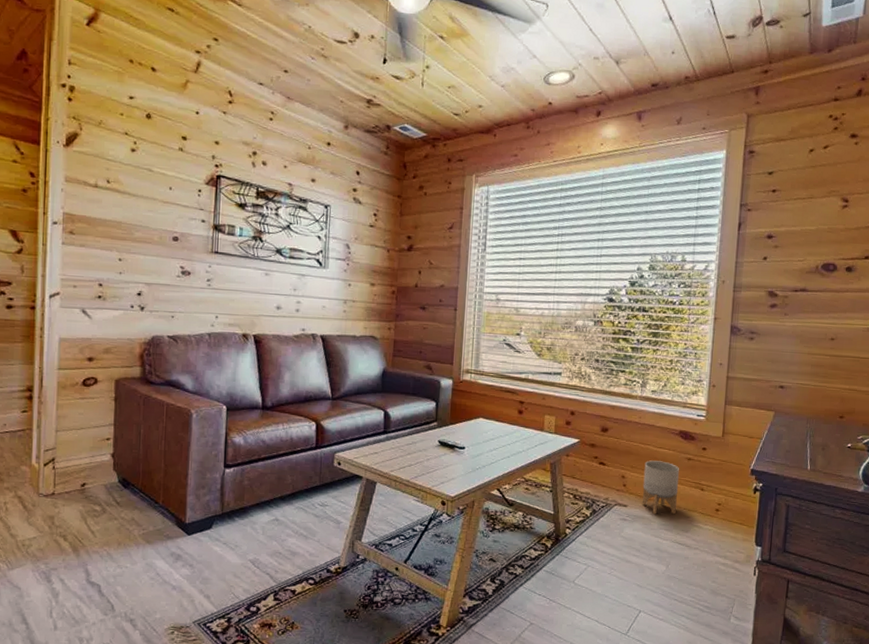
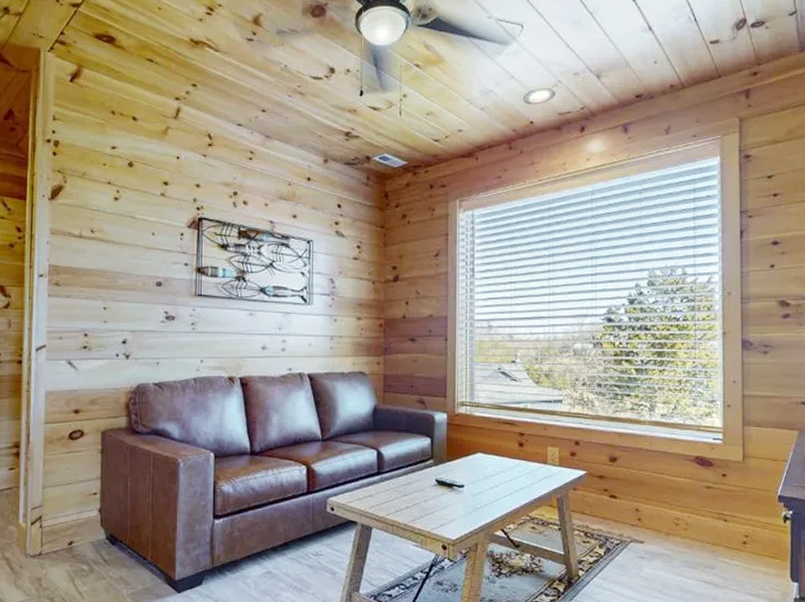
planter: present [641,460,680,515] -> none [659,491,699,551]

